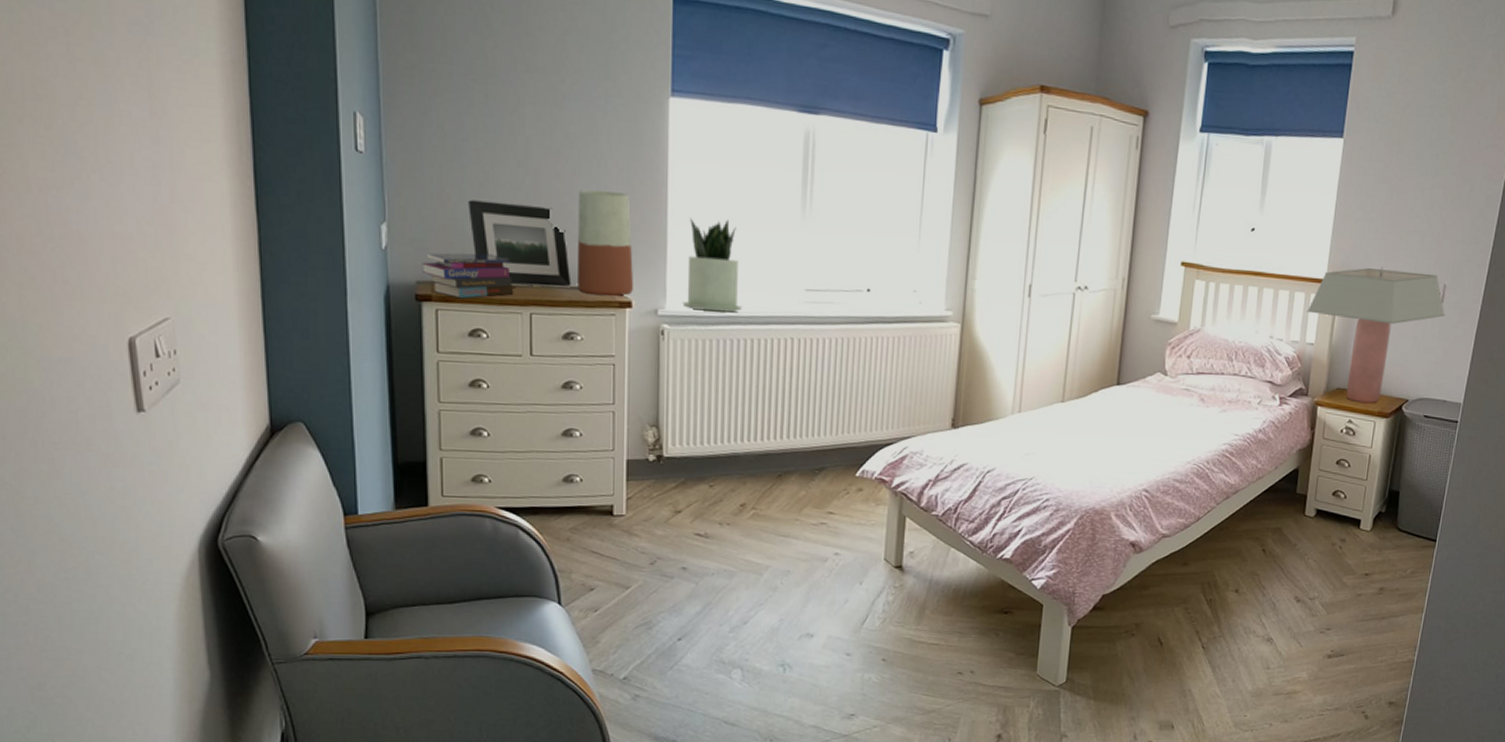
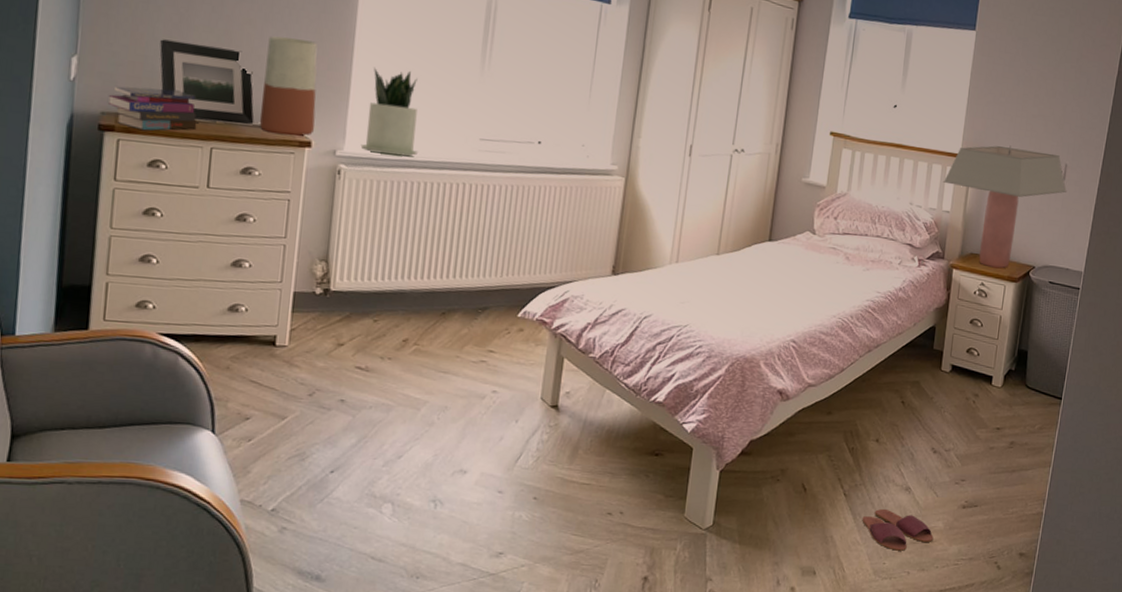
slippers: none [1221,660,1297,703] -> present [862,508,934,551]

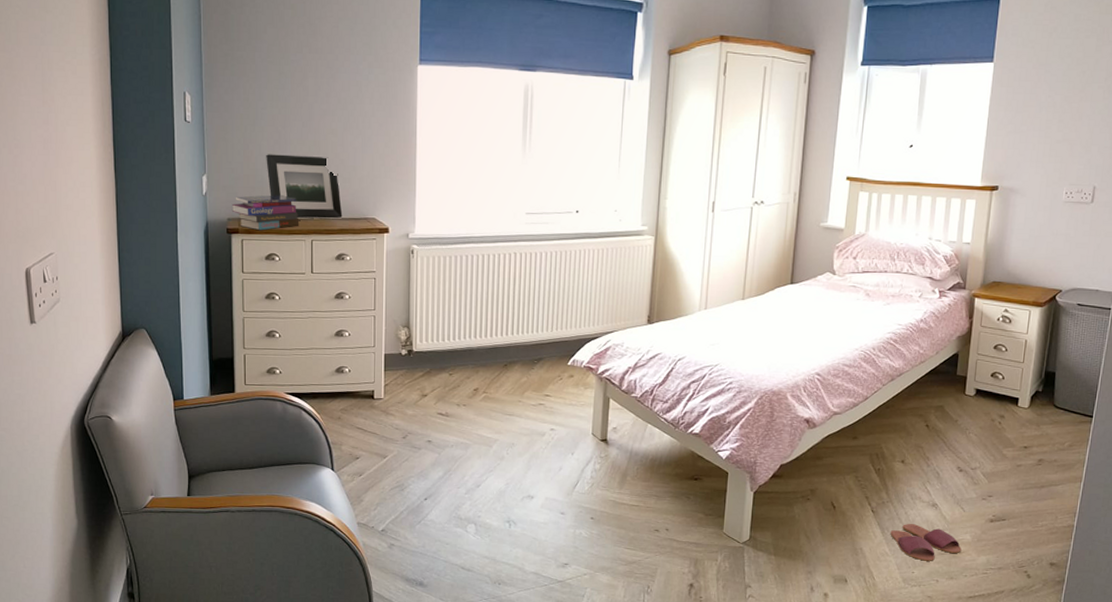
vase: present [260,36,318,136] -> none [347,142,390,225]
planter: present [360,67,419,157] -> none [428,159,476,234]
table lamp: present [943,145,1067,269] -> none [962,173,1096,295]

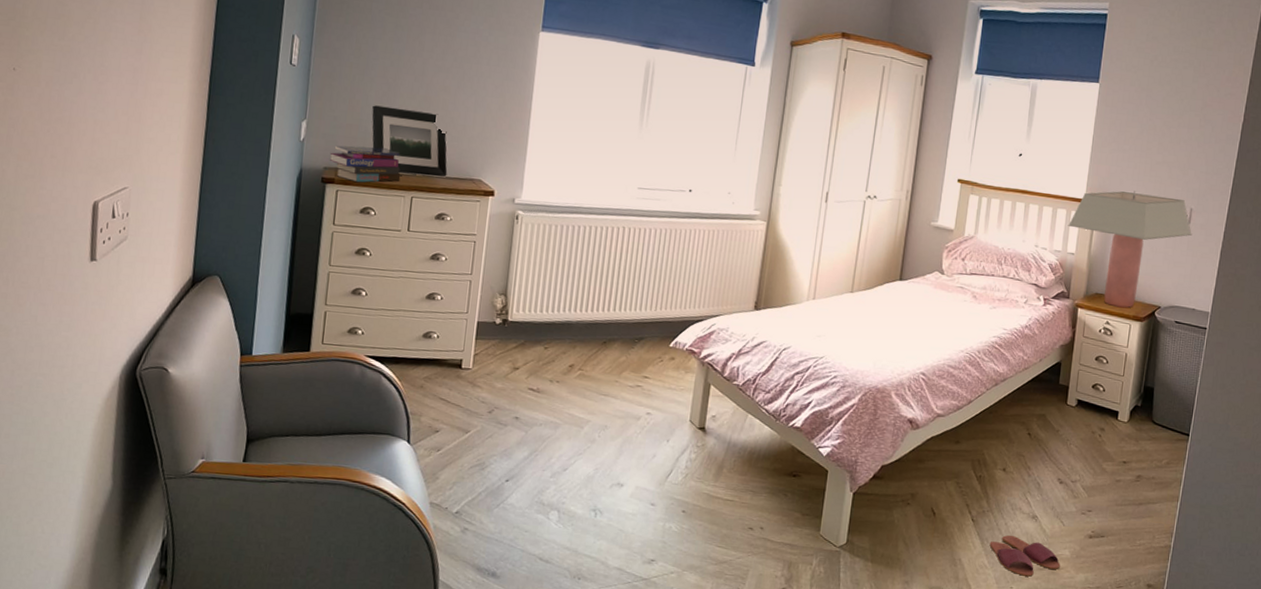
table lamp: none [962,173,1096,295] -> present [1067,191,1193,308]

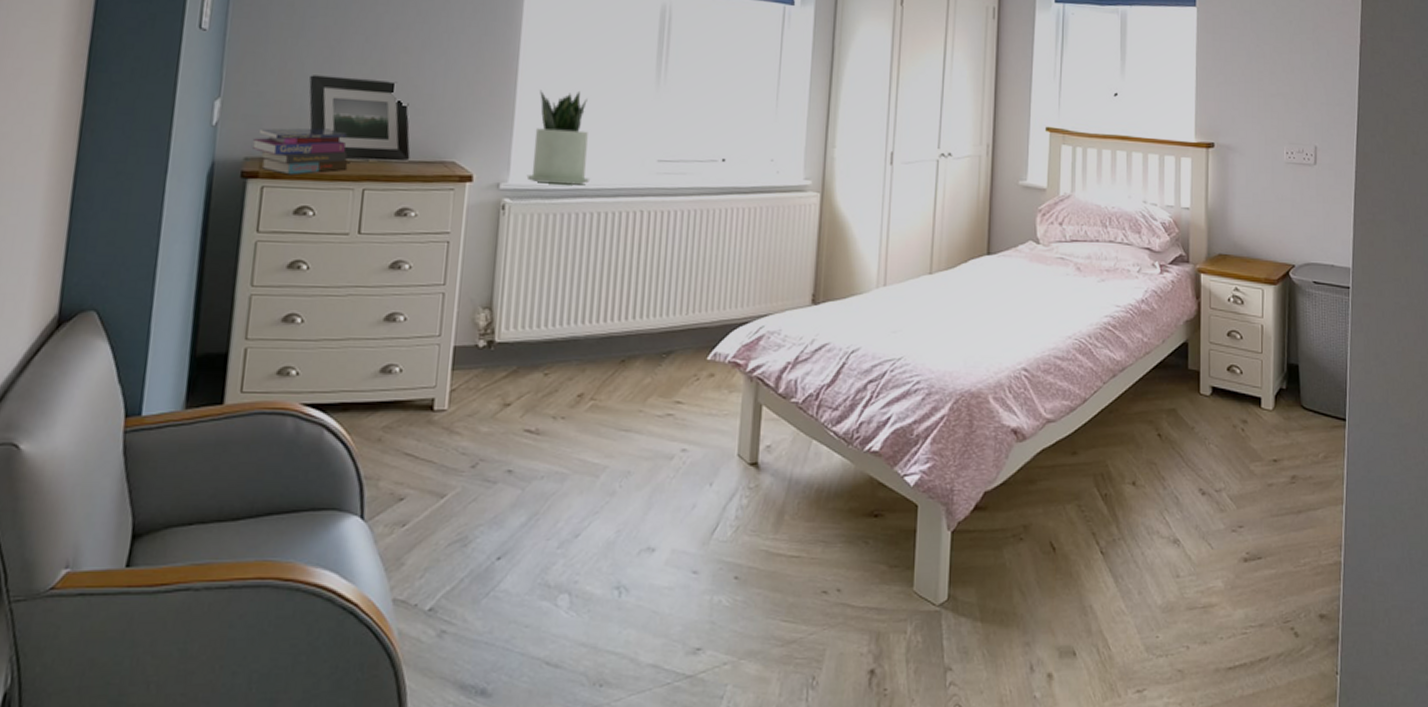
planter: none [535,126,585,204] -> present [526,89,591,185]
slippers: present [989,535,1060,577] -> none [1125,567,1213,620]
table lamp: present [1067,191,1193,308] -> none [1178,129,1321,270]

